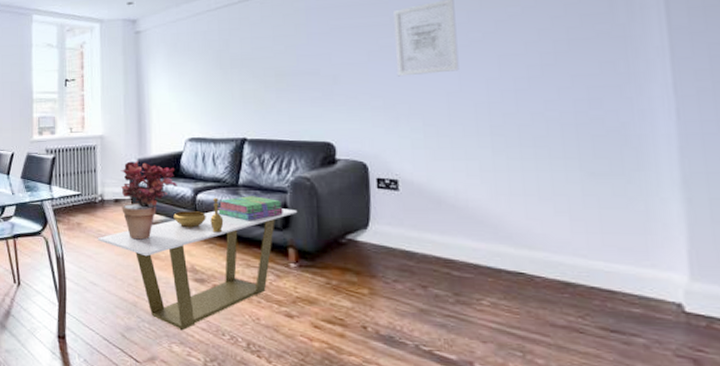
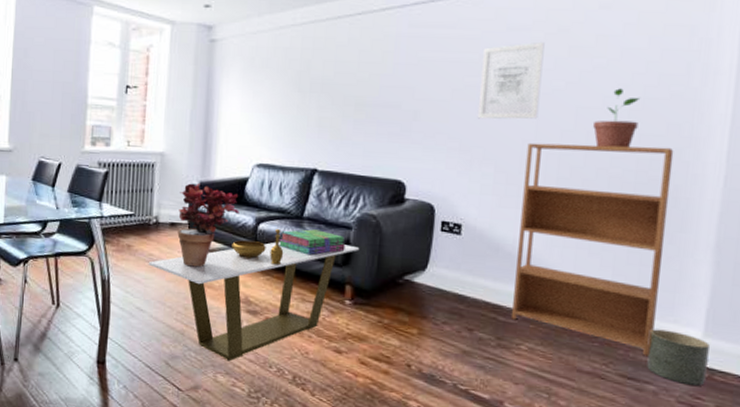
bookshelf: none [453,85,631,306] -> present [512,142,674,356]
potted plant: none [519,33,568,91] -> present [593,88,641,148]
planter: none [626,275,705,336] -> present [647,329,710,386]

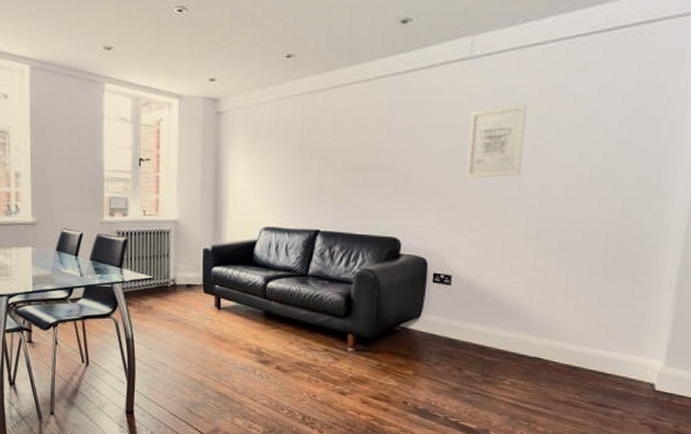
coffee table: present [148,242,360,361] -> none [168,298,360,406]
potted plant: present [177,183,239,267] -> none [193,247,250,324]
decorative bowl: present [232,228,284,265] -> none [244,285,291,319]
stack of books: present [279,229,346,256] -> none [286,285,347,309]
bookshelf: present [512,142,674,356] -> none [496,198,643,385]
potted plant: present [593,88,641,148] -> none [570,145,614,200]
planter: present [647,329,710,386] -> none [614,361,670,409]

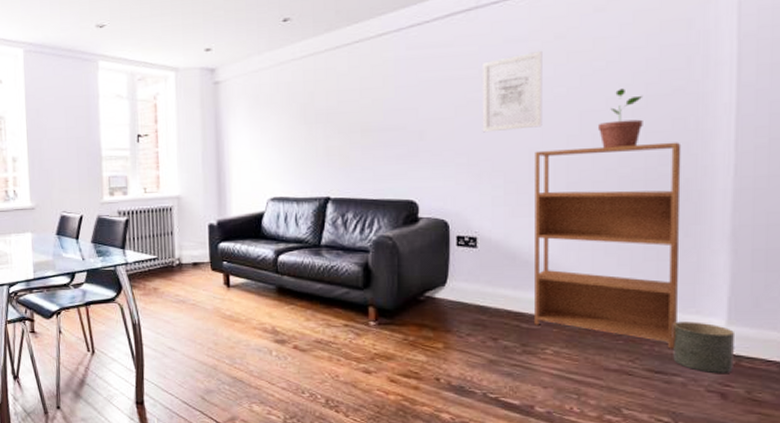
bookshelf: none [496,198,643,385] -> present [535,142,681,349]
potted plant: none [570,145,614,200] -> present [599,88,643,148]
planter: none [614,361,670,409] -> present [673,322,734,373]

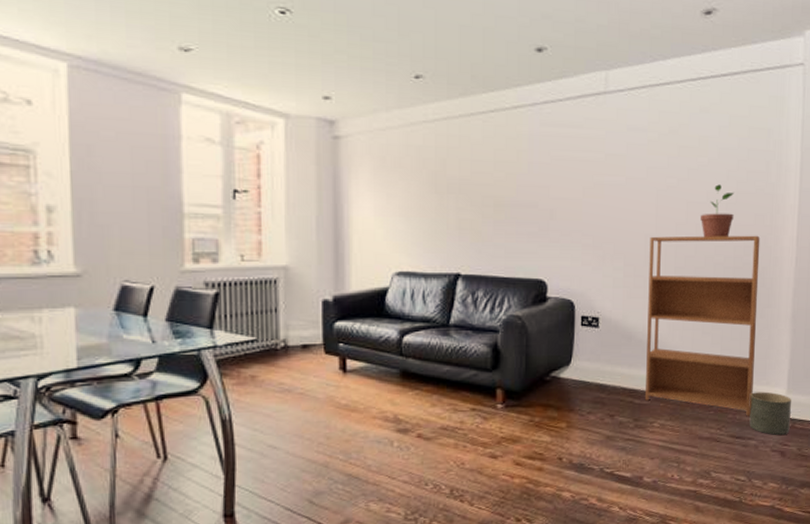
wall art: present [482,51,543,133] -> none [606,142,659,216]

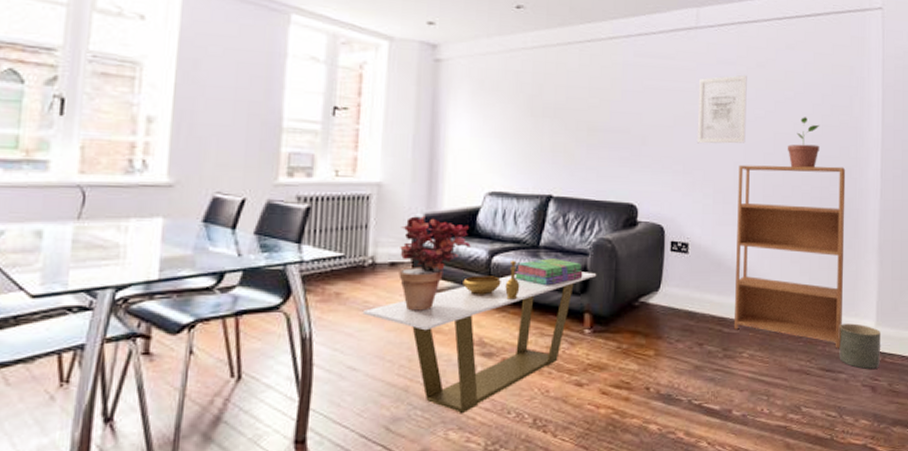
coffee table: none [278,348,508,487] -> present [362,272,597,414]
potted plant: none [311,298,381,391] -> present [398,216,471,311]
decorative bowl: none [375,339,432,378] -> present [463,260,520,300]
stack of books: none [426,336,494,364] -> present [515,258,583,286]
wall art: none [606,142,659,216] -> present [696,75,747,144]

